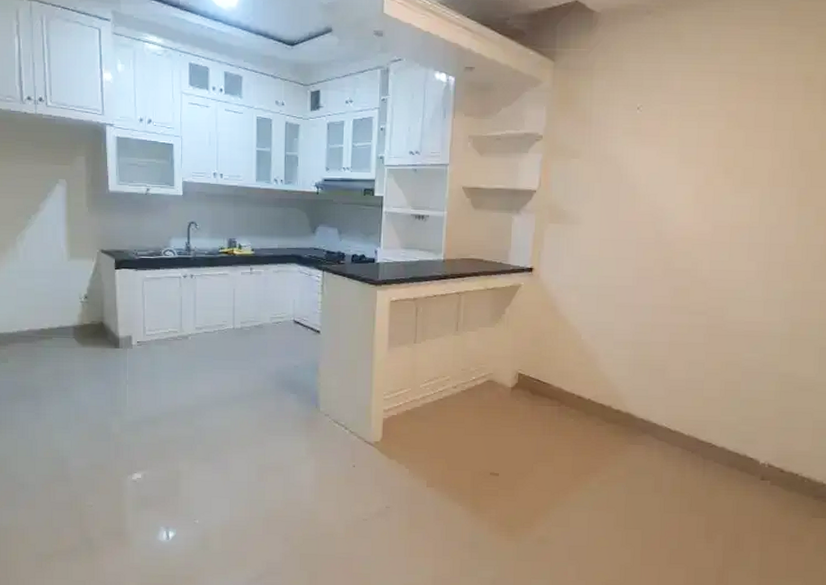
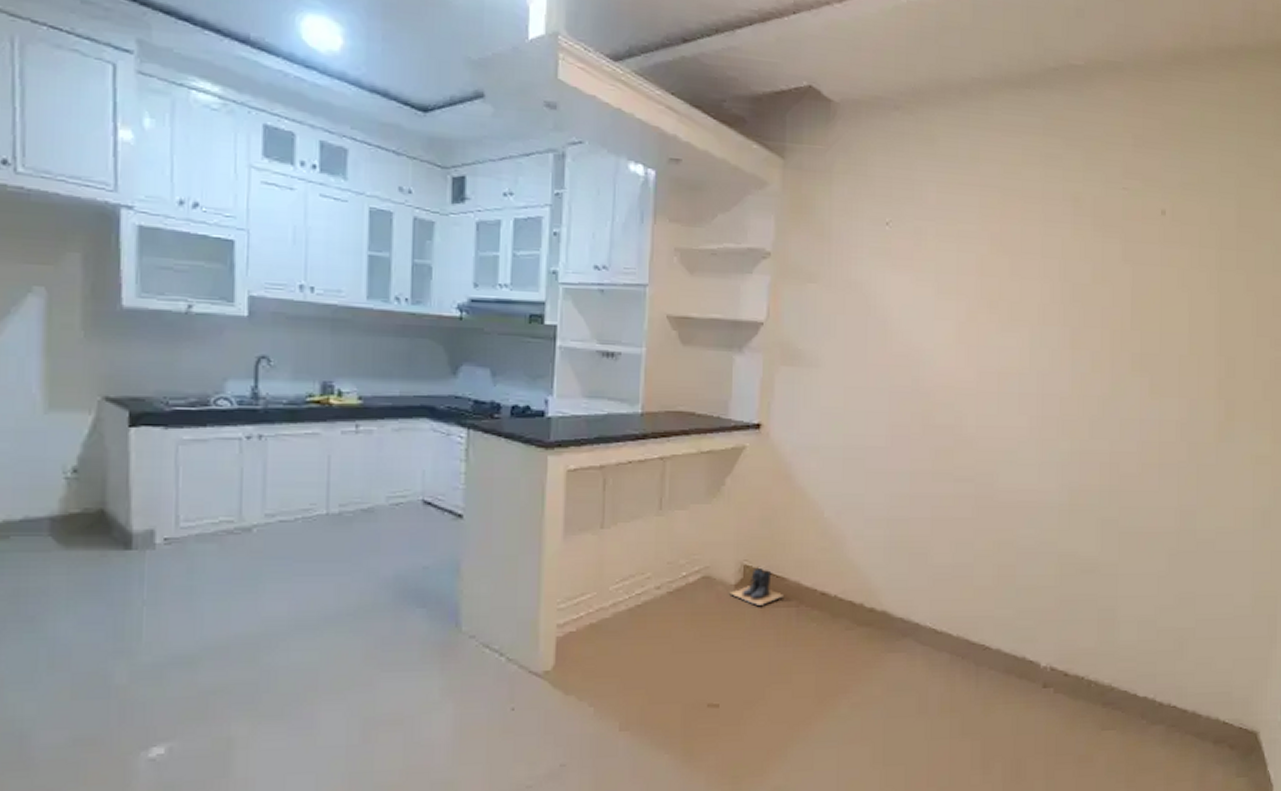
boots: none [507,375,549,405] -> present [729,567,785,607]

